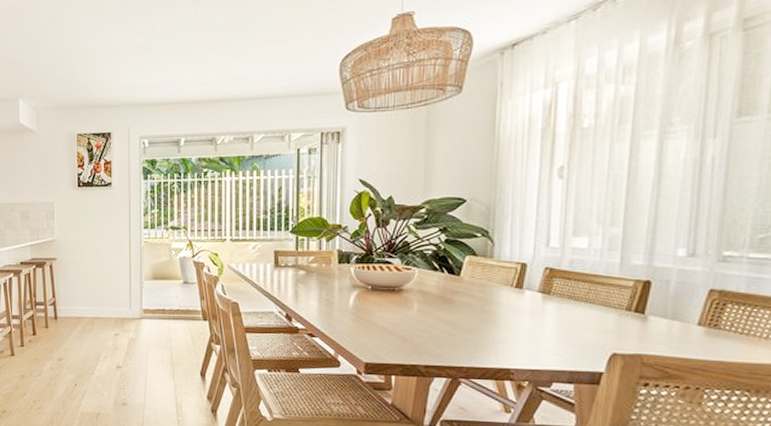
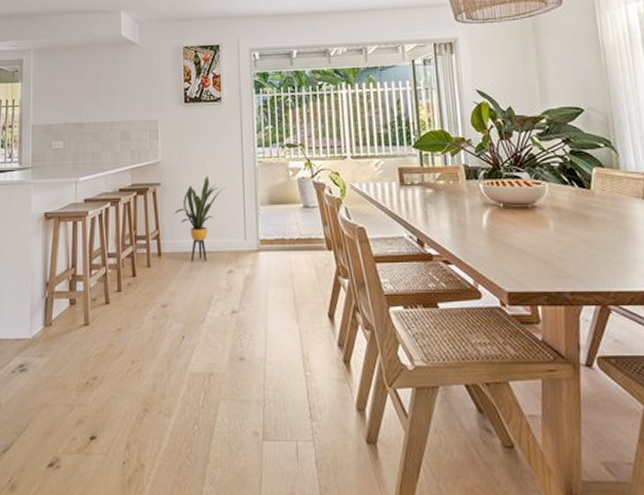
house plant: none [67,254,114,326] -> present [173,177,225,262]

